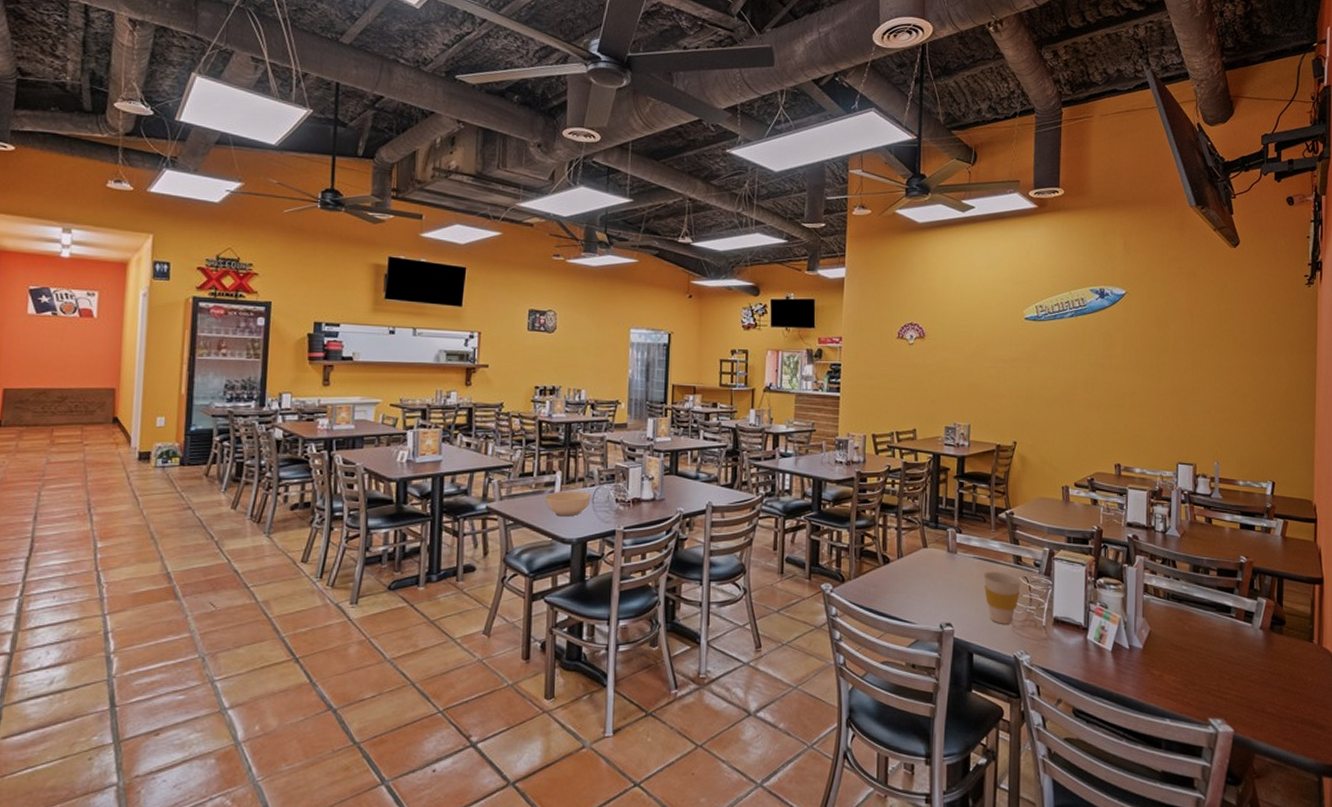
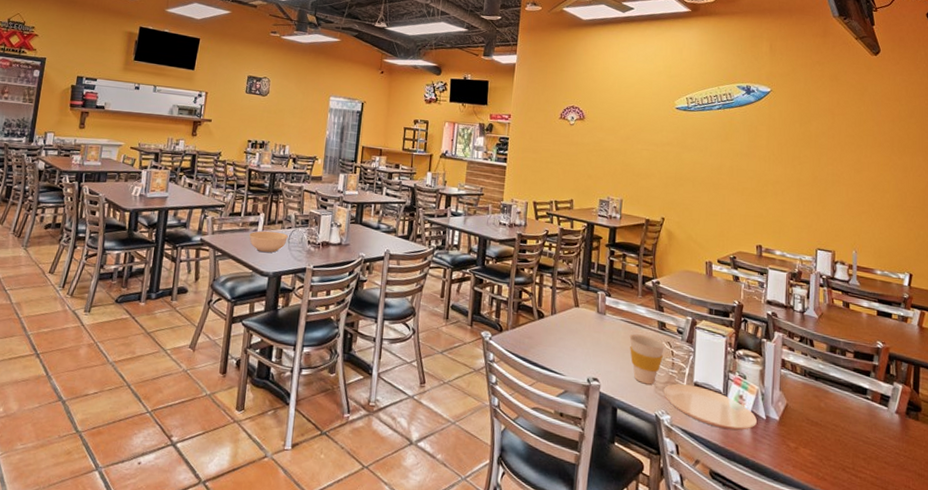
plate: none [1022,620,1120,664] -> present [663,383,757,431]

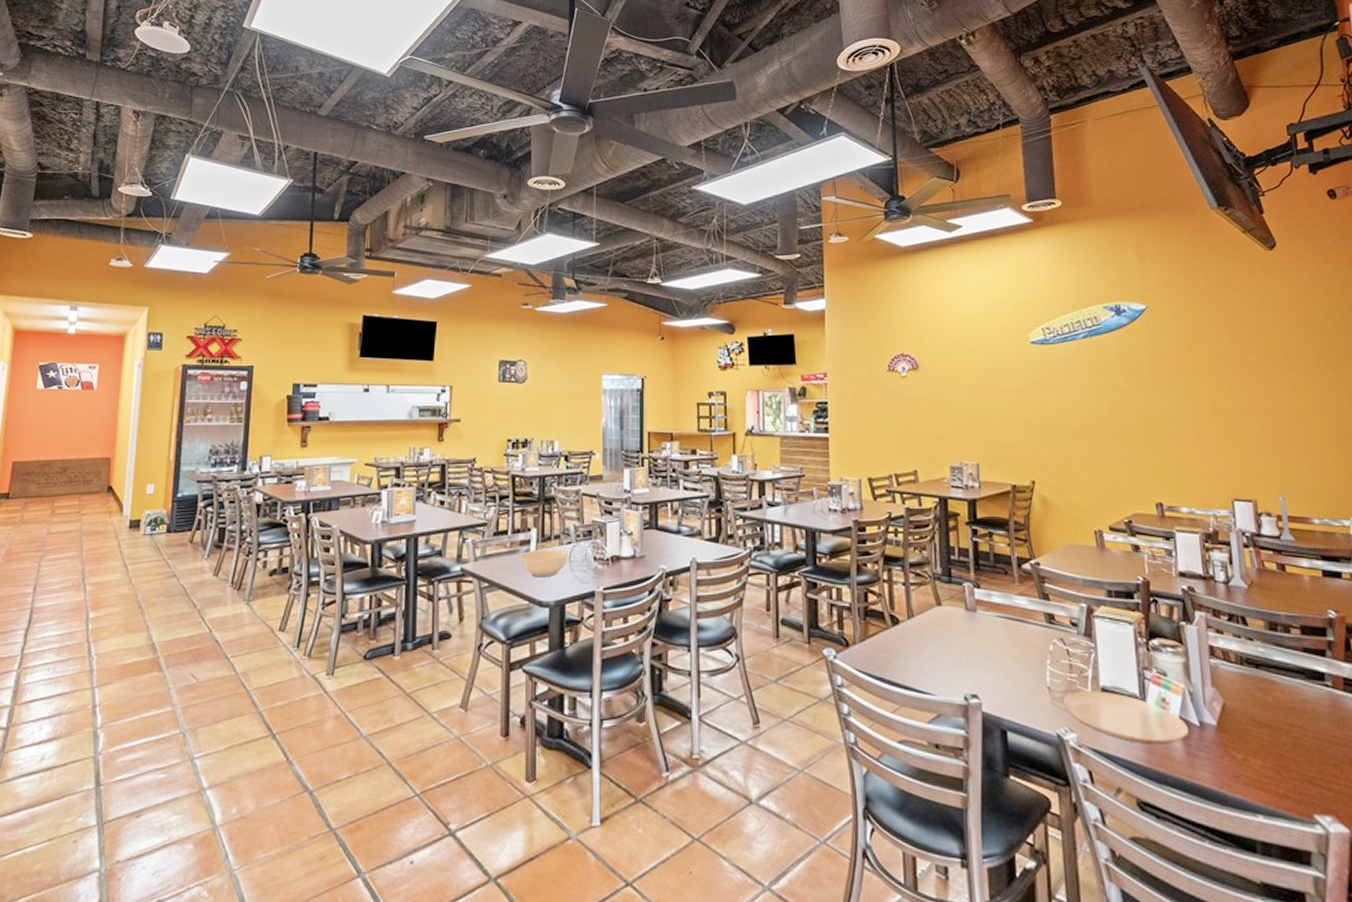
cup: present [629,334,666,385] -> none [1010,632,1058,696]

